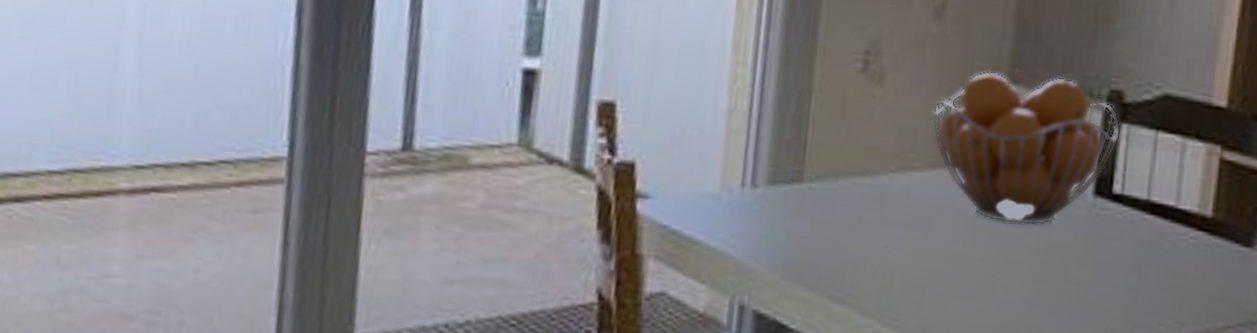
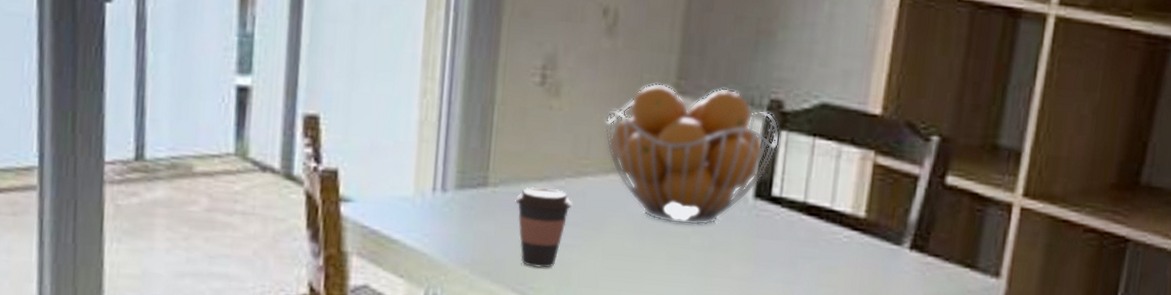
coffee cup: none [833,182,897,273] -> present [515,187,573,268]

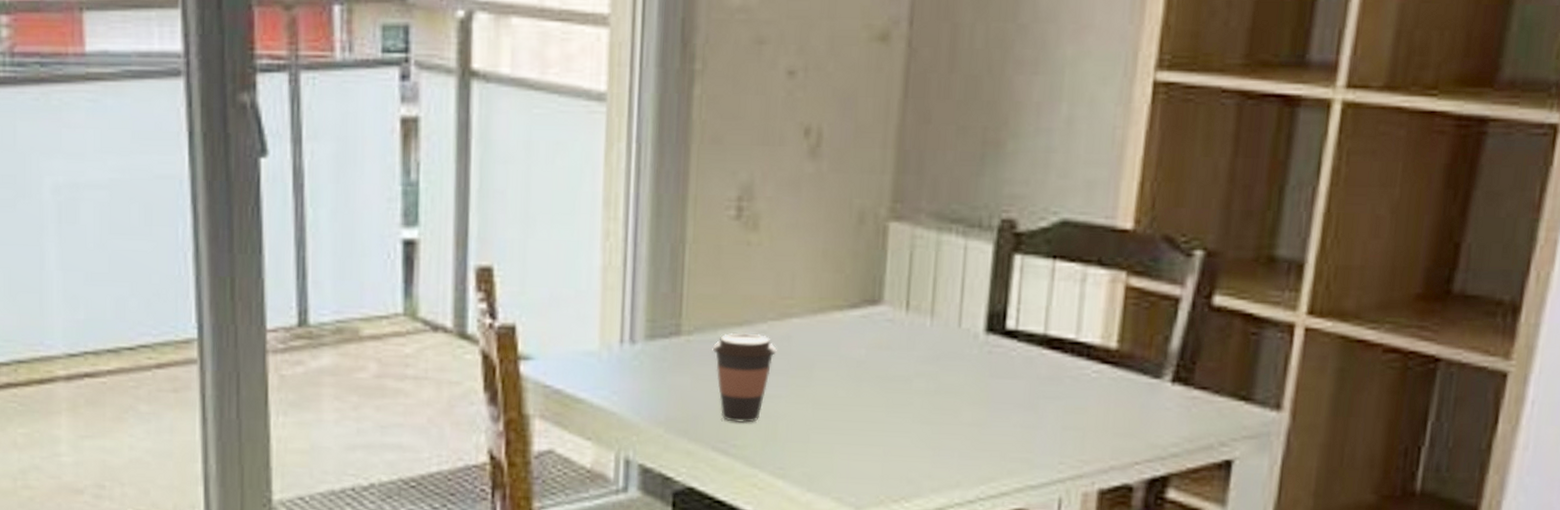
fruit basket: present [602,83,780,226] -> none [807,209,1014,368]

